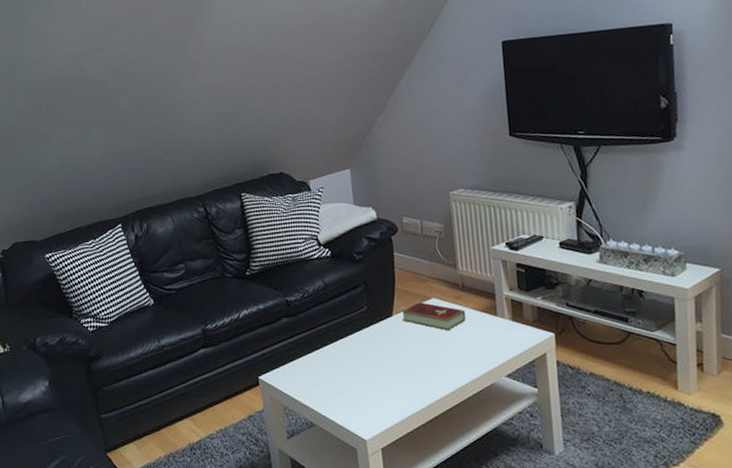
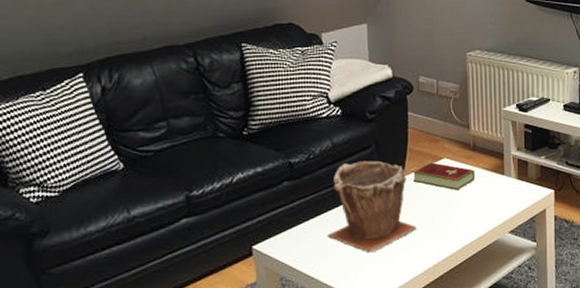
plant pot: none [323,300,409,389] -> present [327,160,417,253]

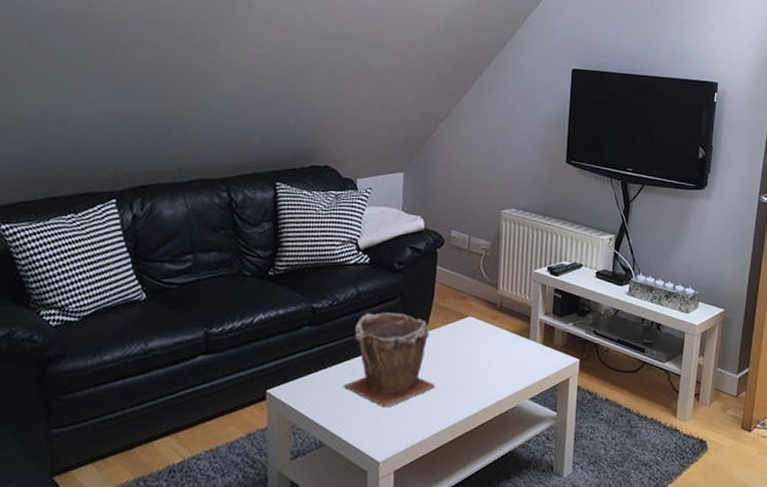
hardcover book: present [412,162,475,191] -> none [435,320,500,351]

